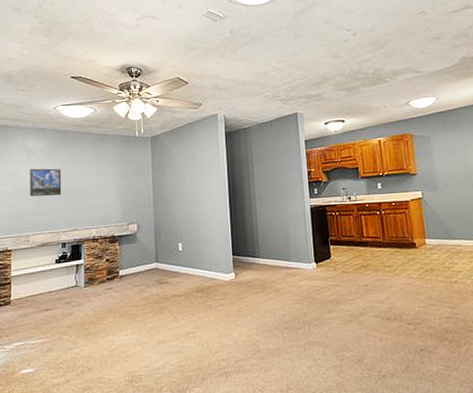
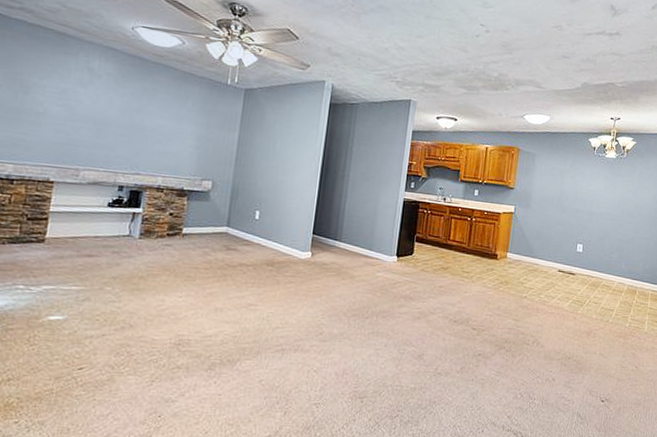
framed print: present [30,168,62,197] -> none [87,93,131,132]

